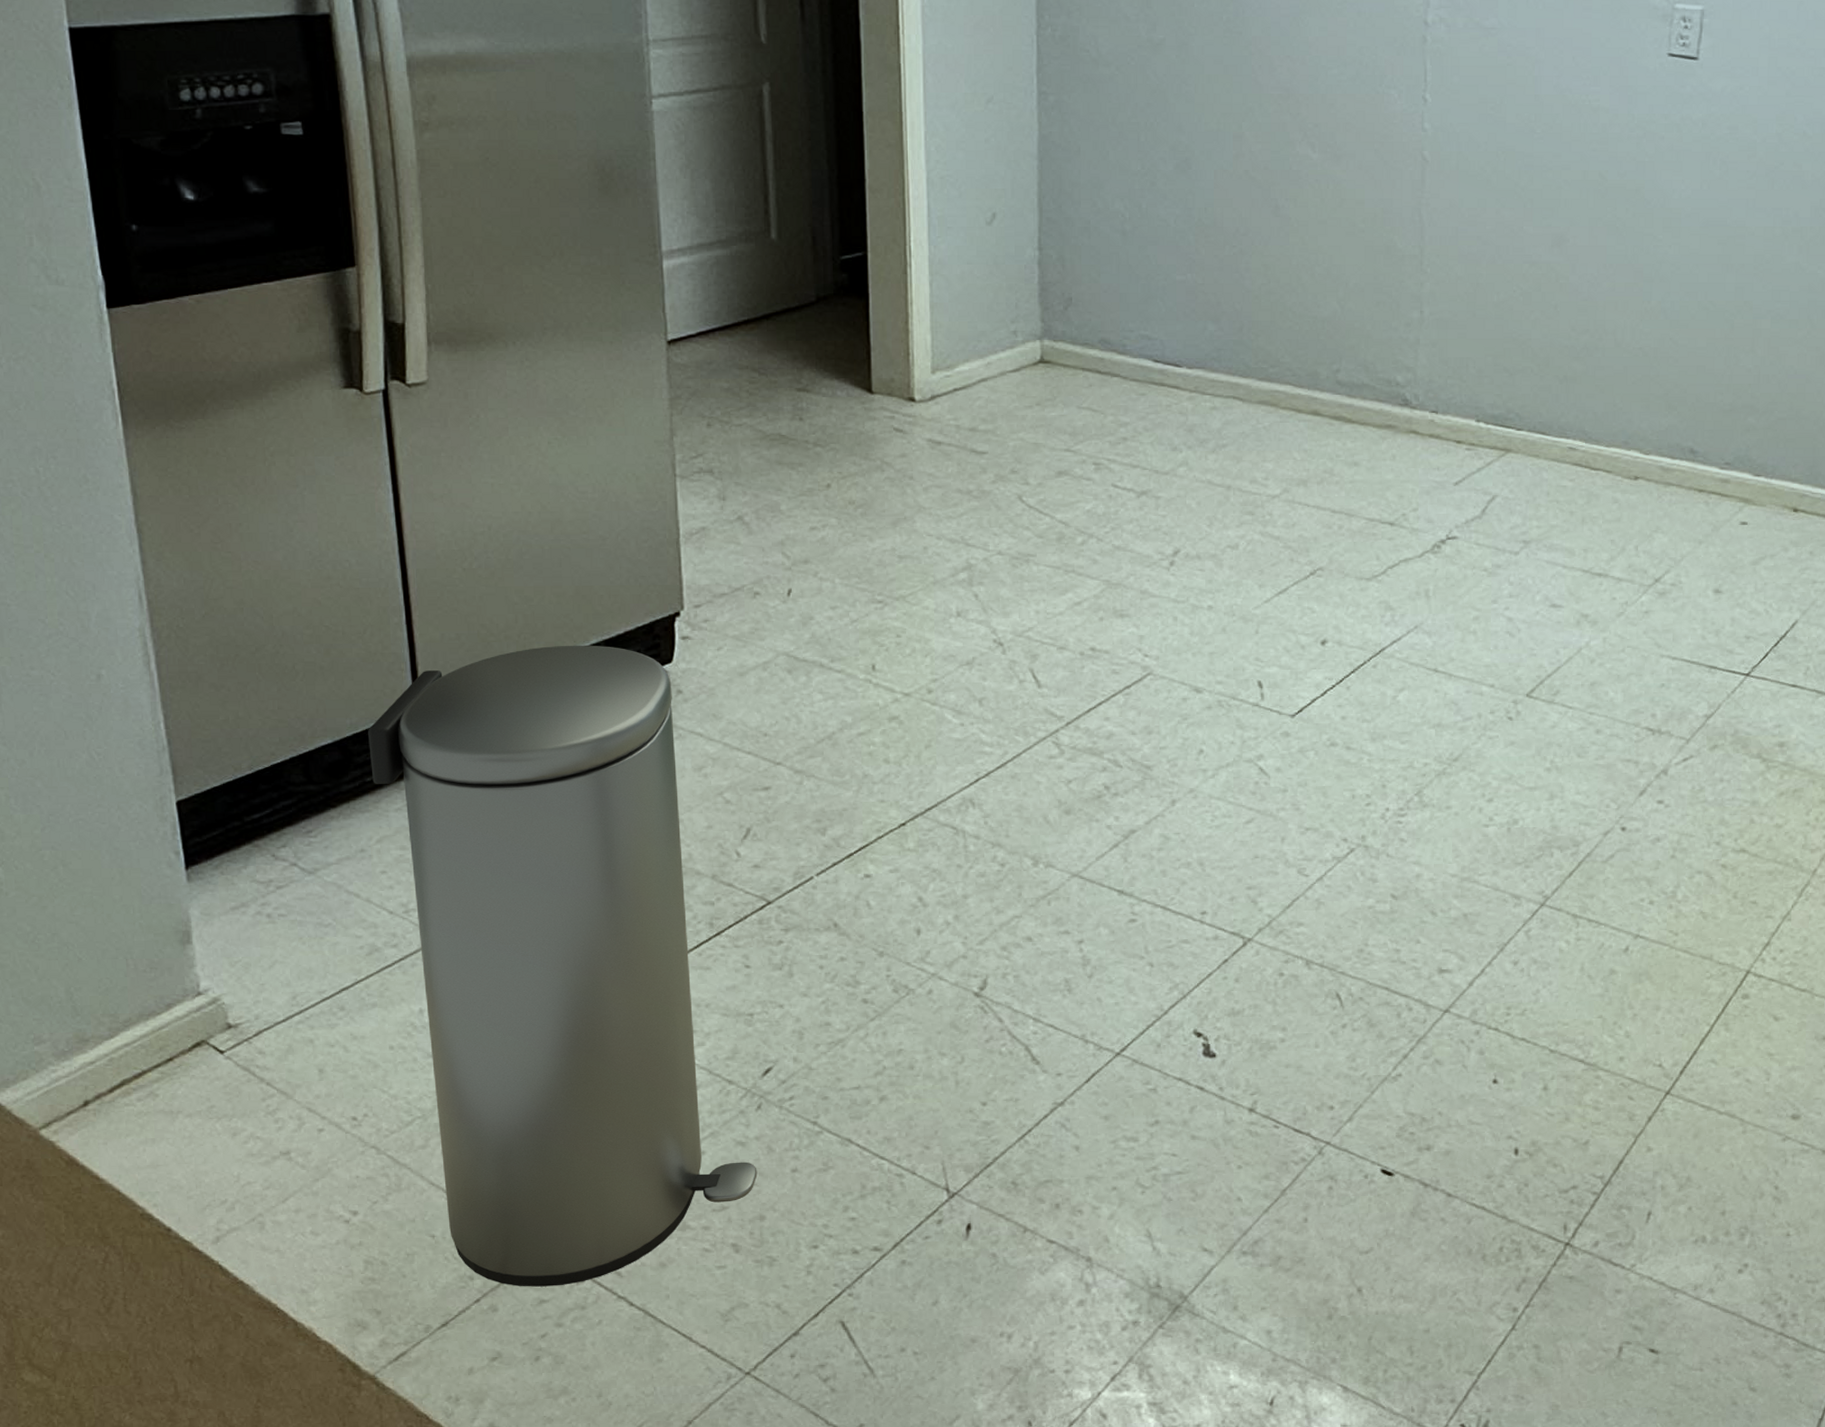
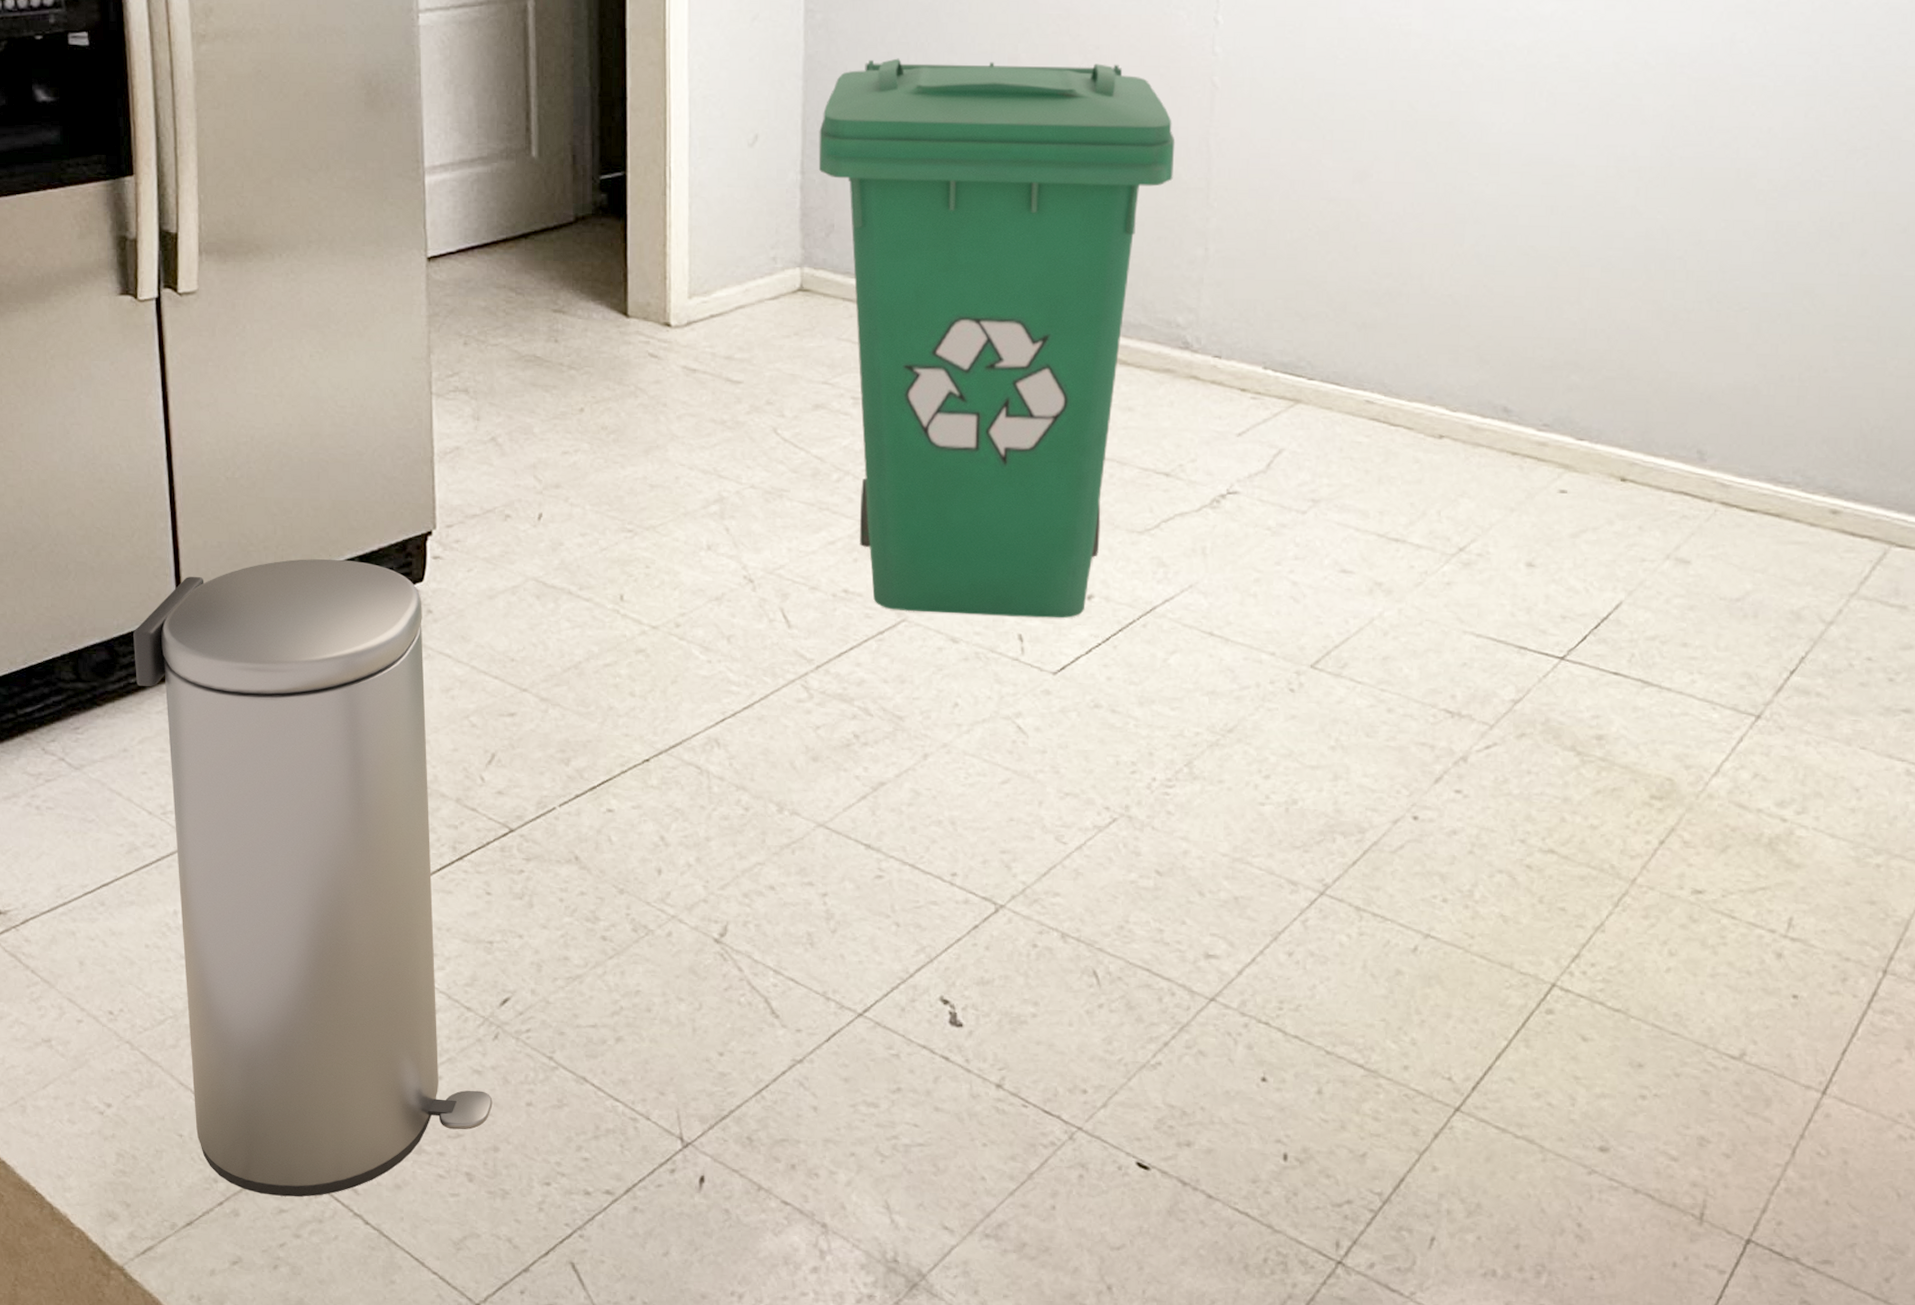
recycling bin: none [1055,137,1391,666] -> present [818,58,1176,618]

